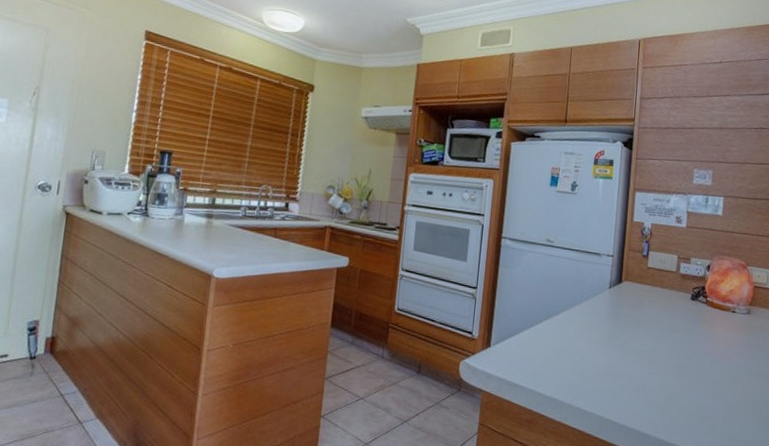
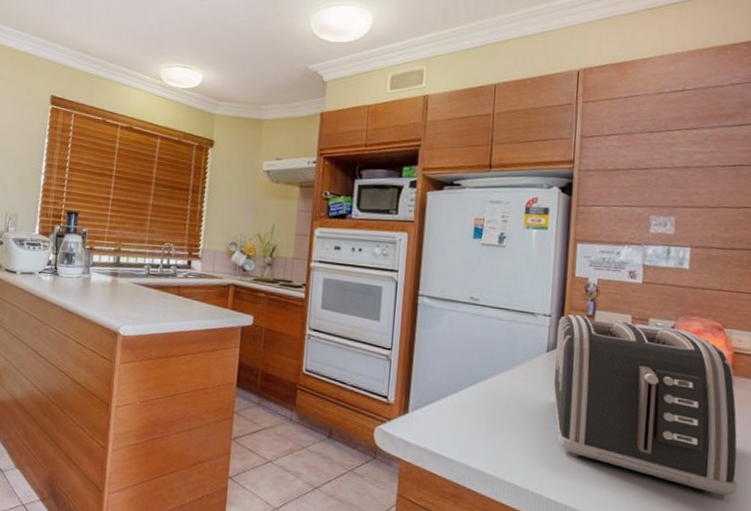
toaster: none [613,254,756,412] -> present [553,314,738,500]

